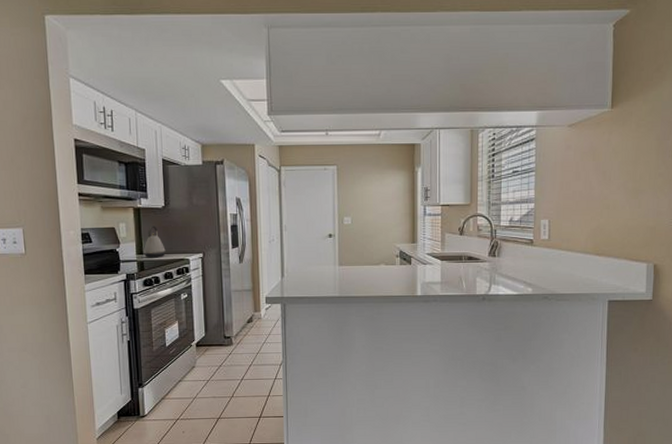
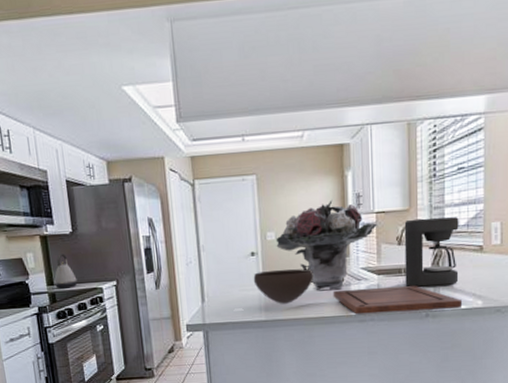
bowl: none [330,251,384,283] -> present [253,268,314,304]
flower arrangement: none [352,191,442,272] -> present [276,199,377,291]
cutting board: none [401,272,515,295] -> present [332,286,463,315]
coffee maker: none [465,213,513,274] -> present [404,217,459,287]

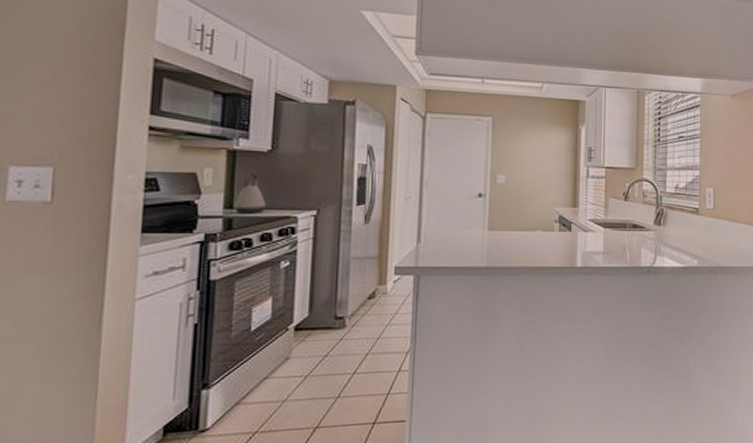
bowl: present [253,268,314,304] -> none [478,214,541,251]
flower arrangement: present [276,199,377,291] -> none [506,150,606,240]
cutting board: present [332,286,463,315] -> none [559,240,681,267]
coffee maker: present [404,217,459,287] -> none [629,177,679,244]

